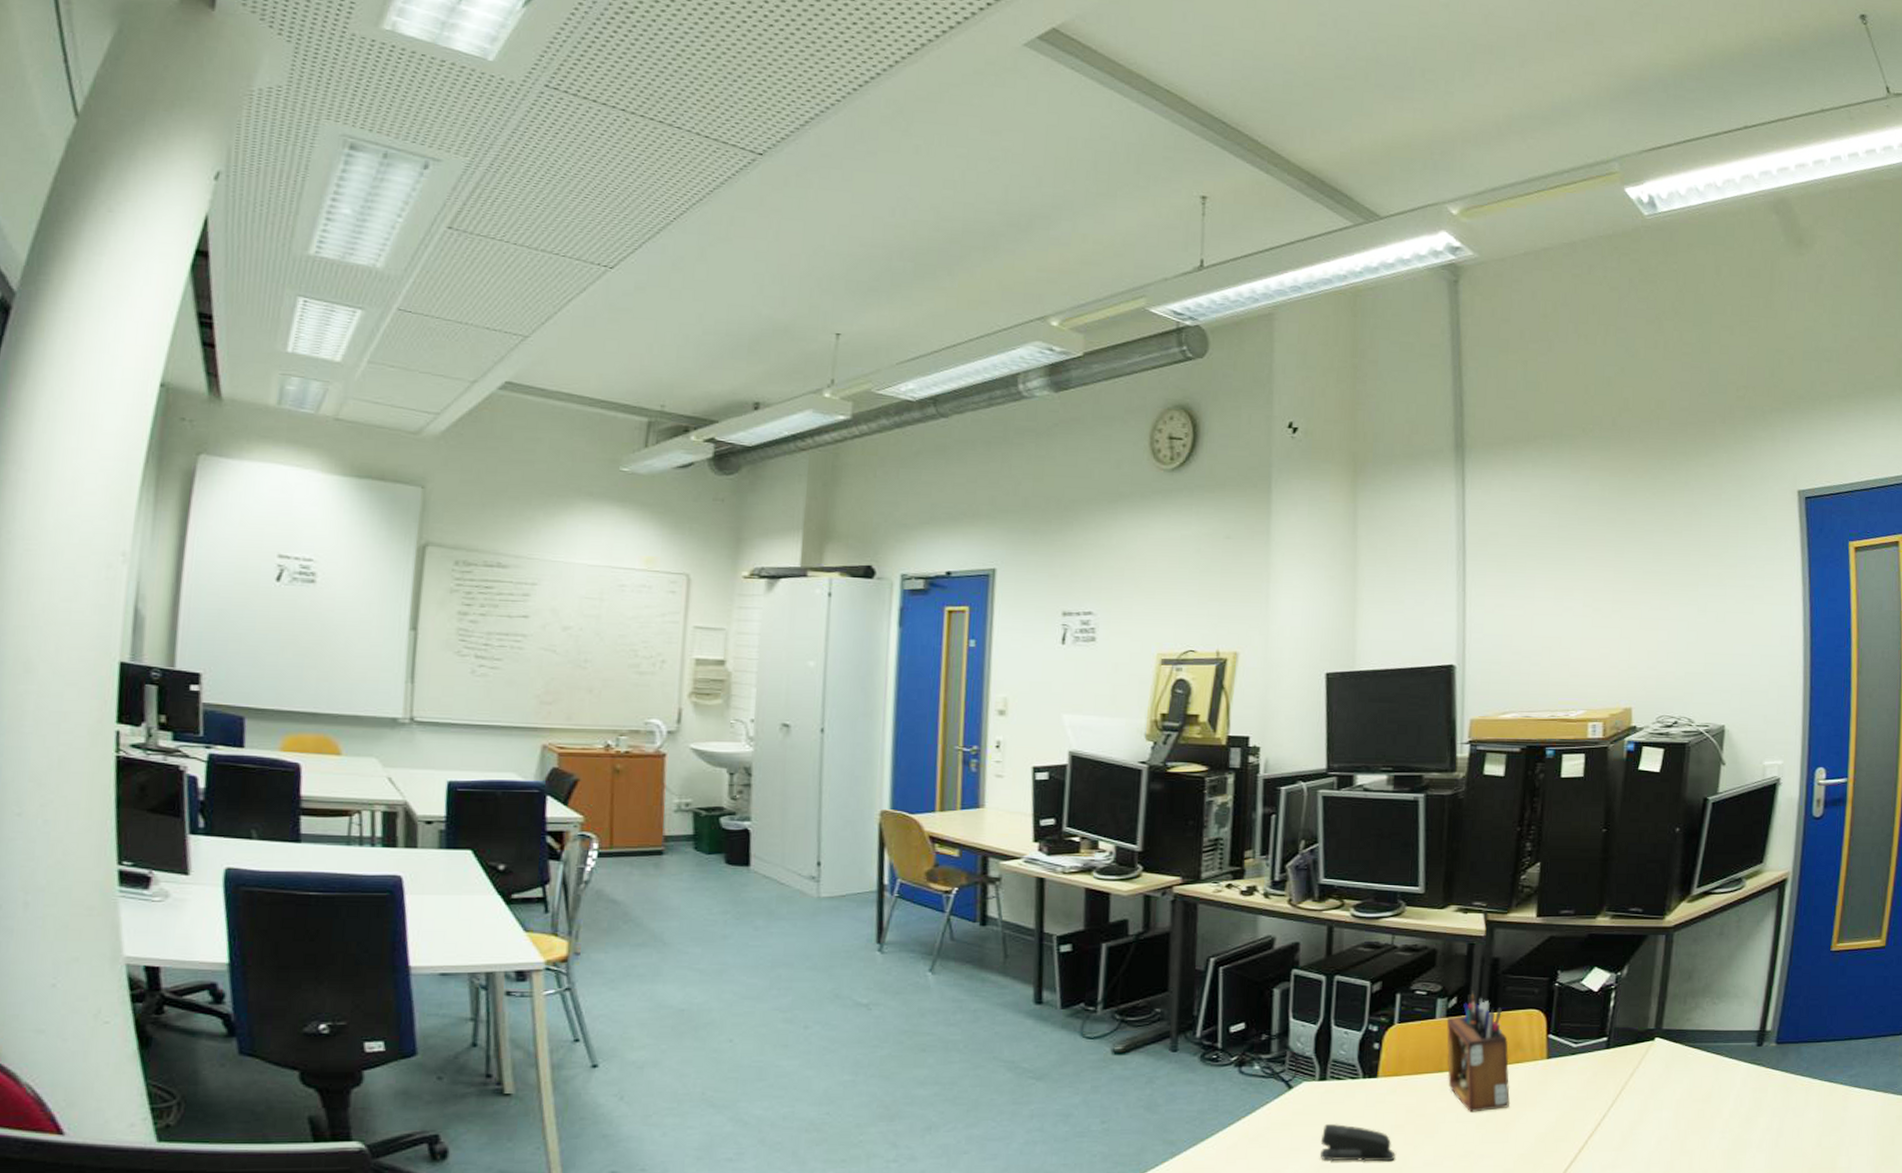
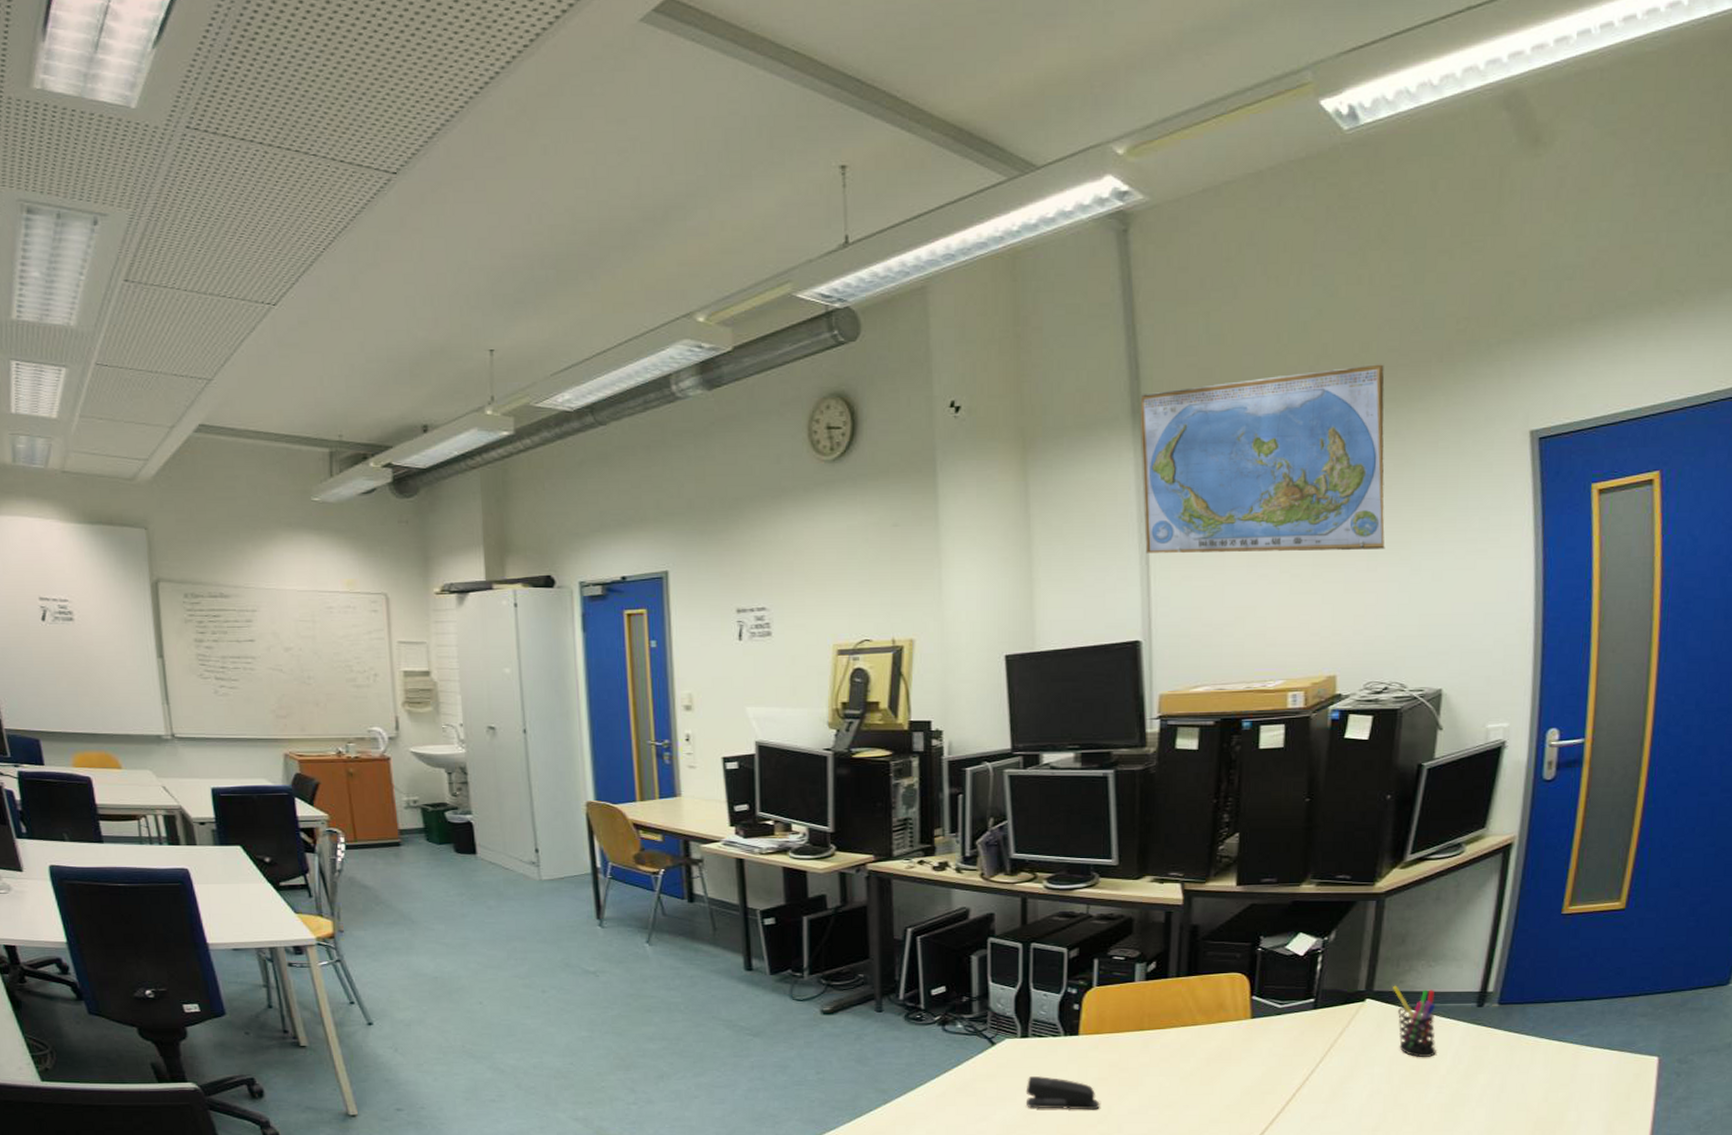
desk organizer: present [1446,992,1510,1113] -> none [1146,957,1214,1067]
world map: none [1462,420,1676,590] -> present [1140,364,1385,553]
pen holder: none [1680,1023,1720,1101] -> present [1393,985,1436,1058]

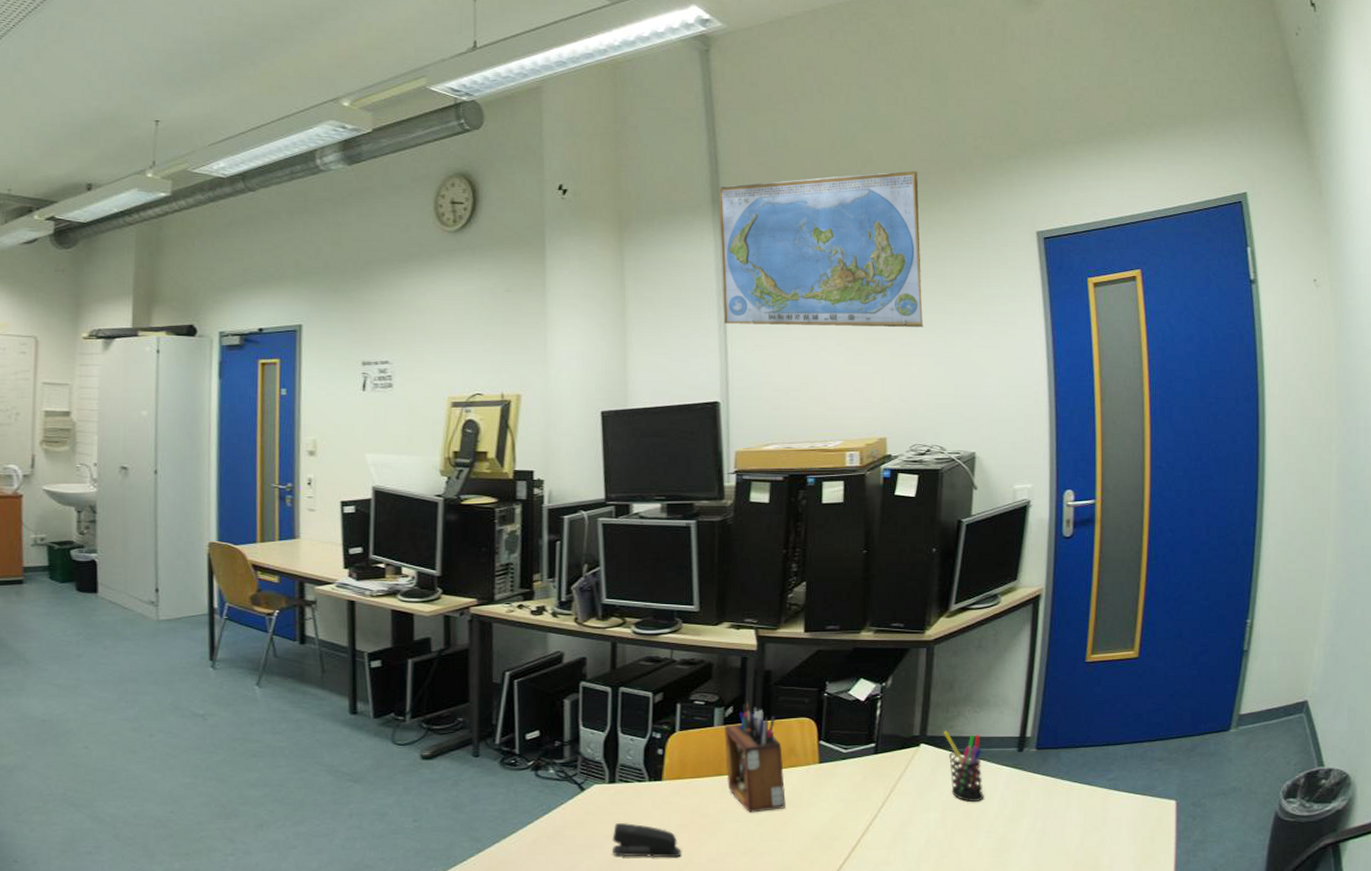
desk organizer: none [1146,957,1214,1067] -> present [724,702,786,813]

